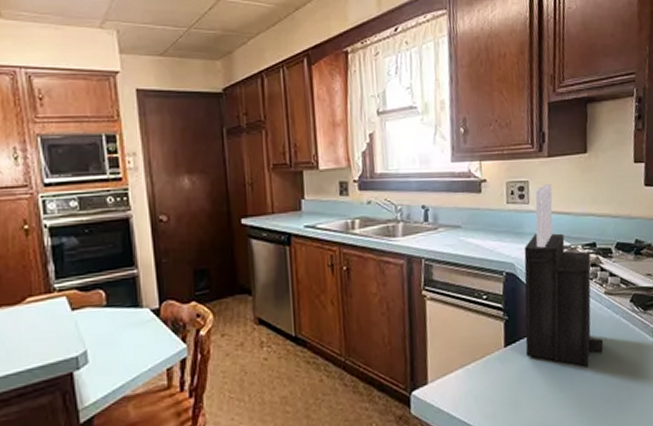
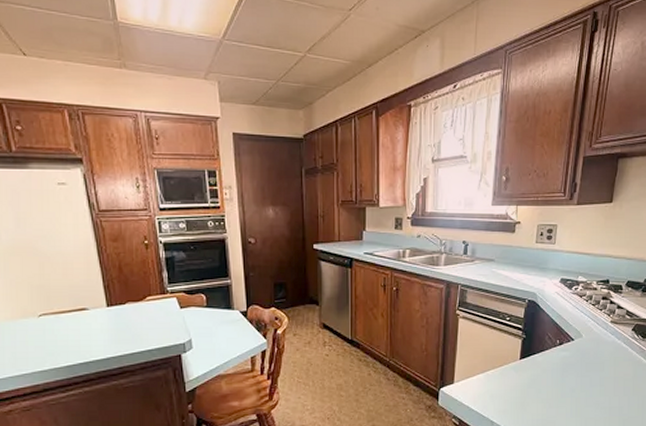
knife block: present [524,184,604,367] -> none [537,228,604,380]

